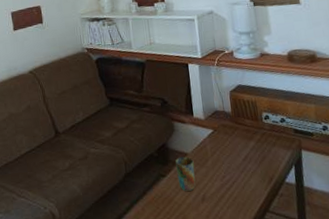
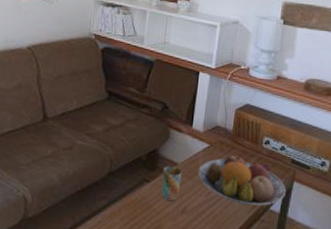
fruit bowl: none [208,133,297,183] -> present [197,153,286,206]

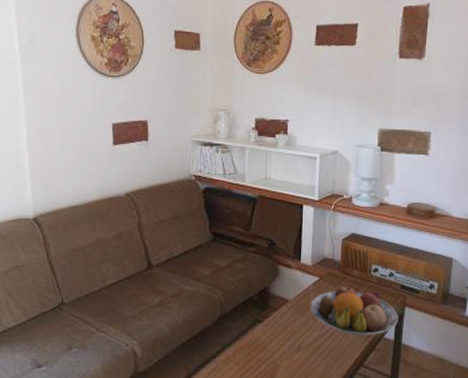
cup: present [161,165,182,201] -> none [275,303,294,339]

